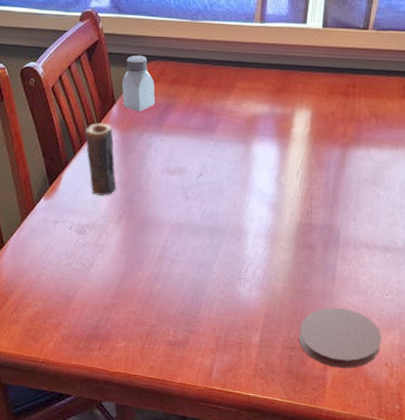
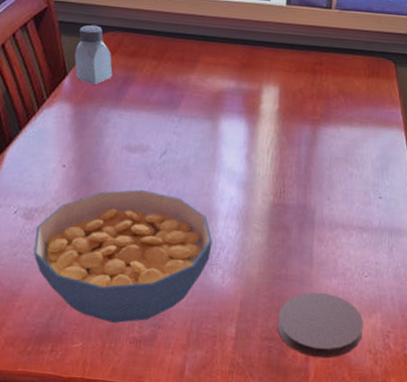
candle: present [85,123,117,196] -> none [32,96,70,176]
cereal bowl: none [85,208,242,327] -> present [33,189,213,323]

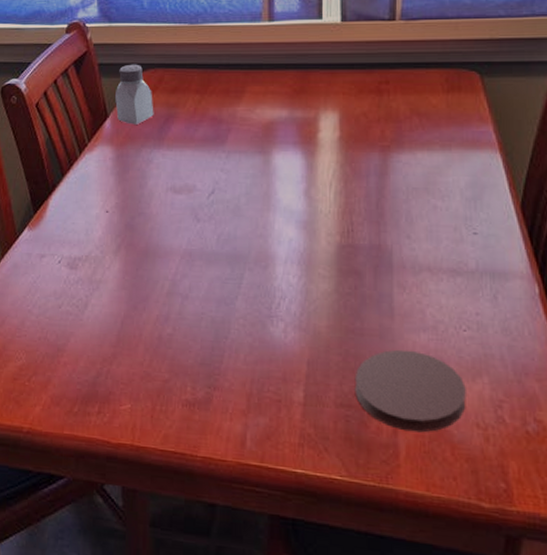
cereal bowl: present [33,189,213,323] -> none [78,233,271,383]

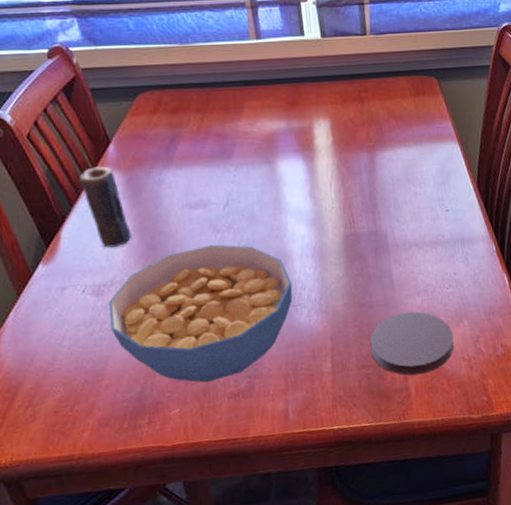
candle: none [74,140,113,223] -> present [79,166,132,249]
cereal bowl: none [78,233,271,383] -> present [109,244,293,383]
saltshaker: present [114,64,154,125] -> none [113,87,158,148]

